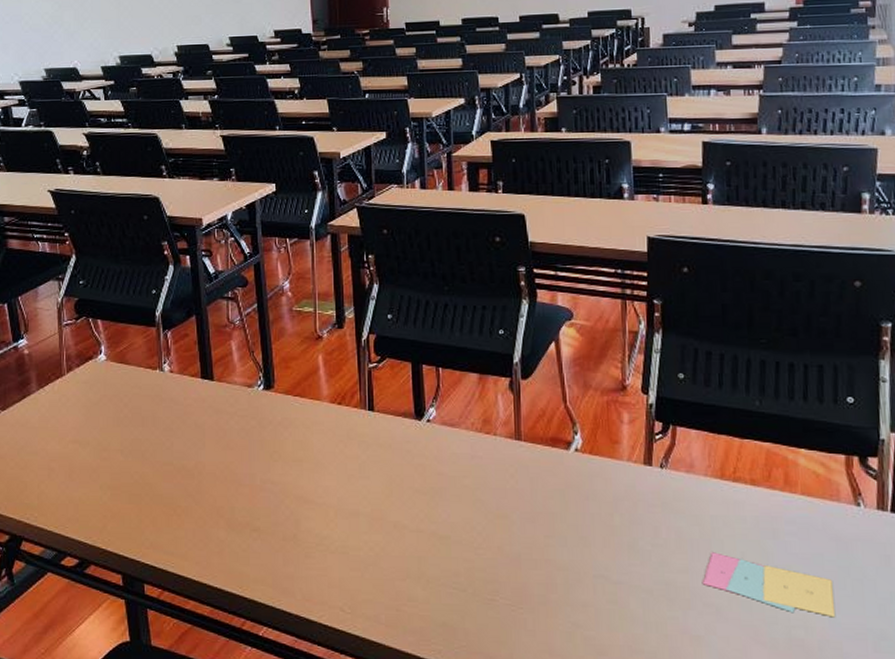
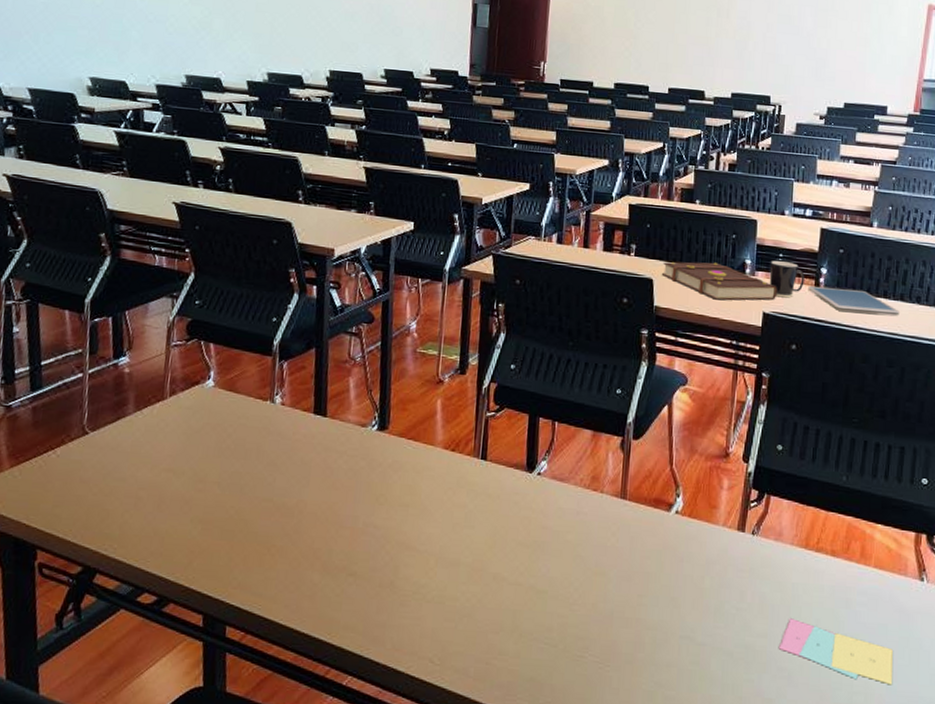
book: none [533,190,661,229] -> present [661,261,778,301]
mug: none [649,180,690,219] -> present [769,260,805,298]
tablet: none [695,202,802,228] -> present [808,285,900,317]

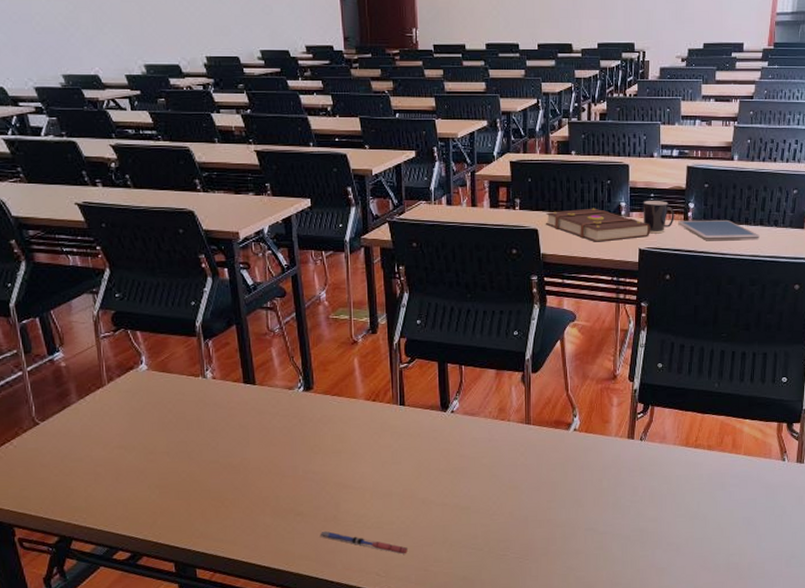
pen: none [371,598,471,640] -> present [319,530,409,555]
sticky notes: present [778,618,893,685] -> none [667,503,762,545]

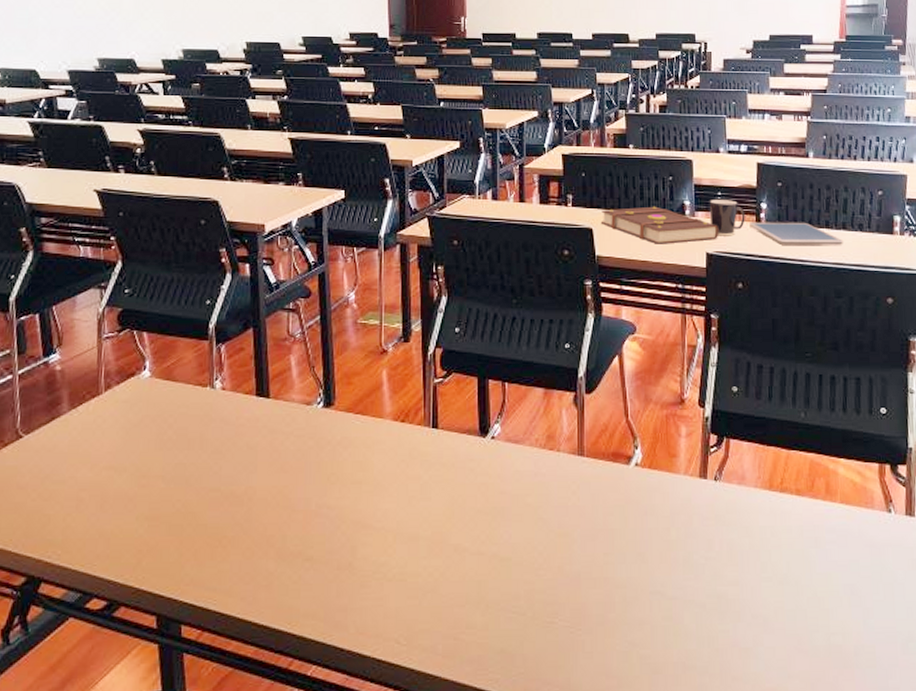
pen: present [319,530,409,555] -> none [330,581,436,617]

